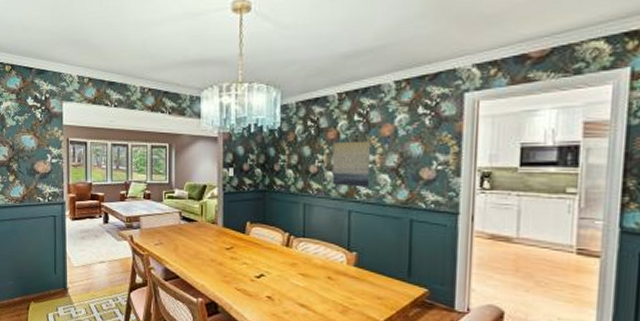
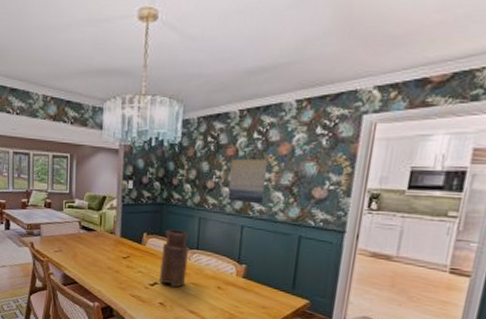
vase: none [266,217,294,279] -> present [160,229,189,288]

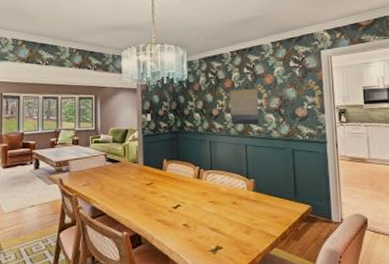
vase: present [160,229,189,288] -> none [181,153,205,208]

